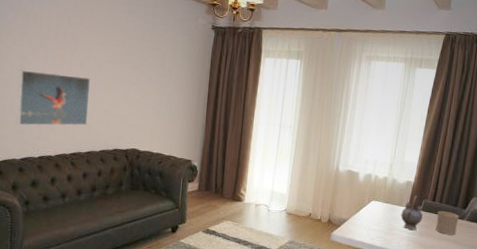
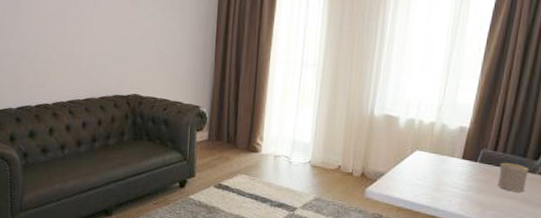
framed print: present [16,70,90,126] -> none [11,11,87,72]
teapot: present [400,196,423,230] -> none [452,144,482,186]

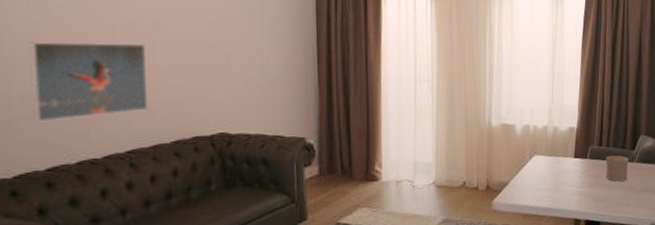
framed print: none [11,11,87,72] -> present [29,42,148,122]

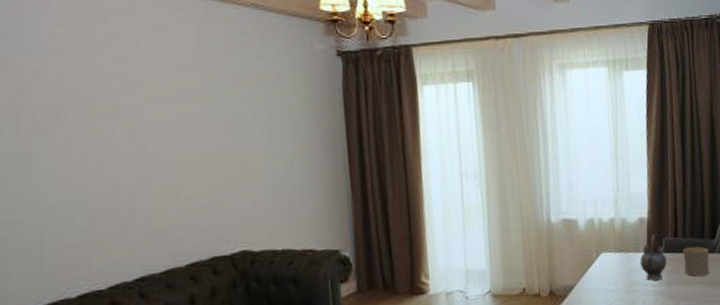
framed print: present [29,42,148,122] -> none [19,155,158,253]
teapot: none [567,142,592,182] -> present [640,234,667,281]

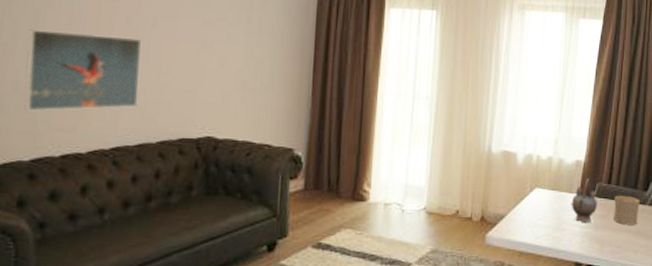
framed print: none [19,155,158,253] -> present [23,29,141,111]

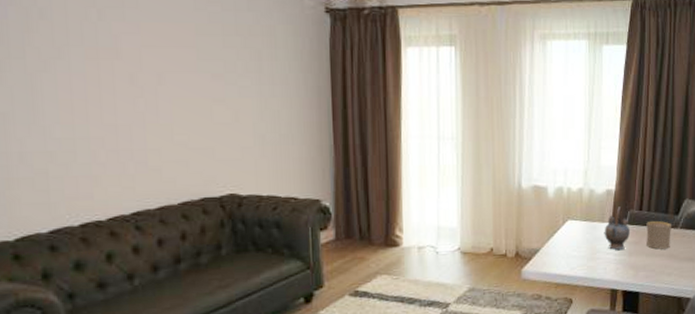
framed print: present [23,29,141,111] -> none [26,95,153,182]

